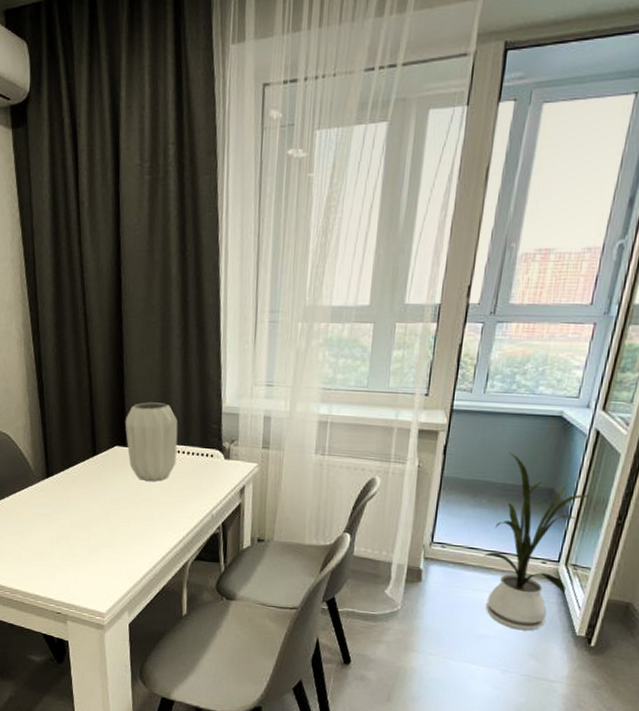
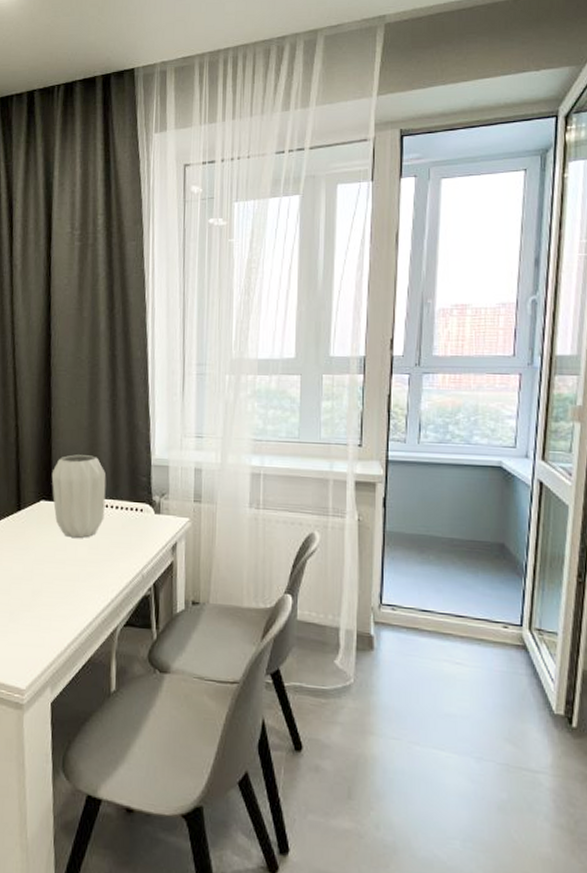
house plant: present [483,452,588,631] -> none [438,504,542,709]

